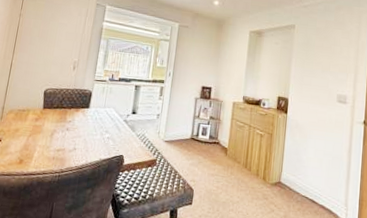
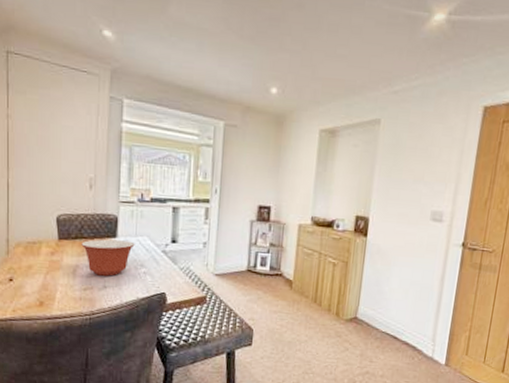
mixing bowl: none [60,109,103,140] -> present [81,239,135,276]

